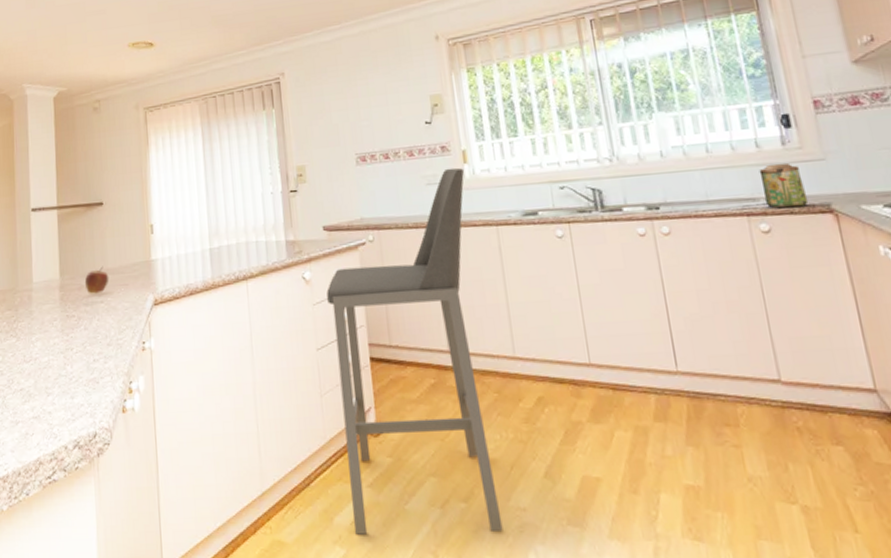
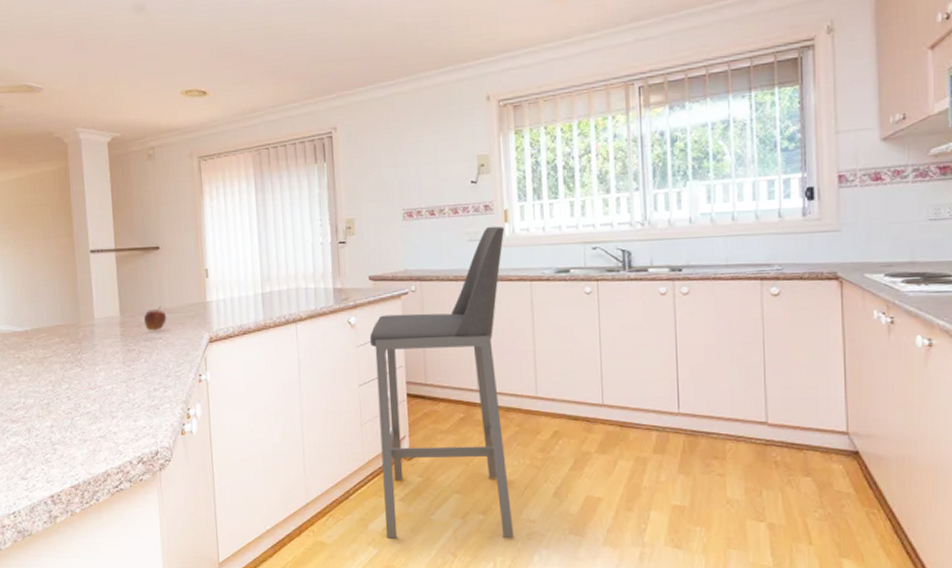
canister: present [759,163,809,209] -> none [778,232,818,274]

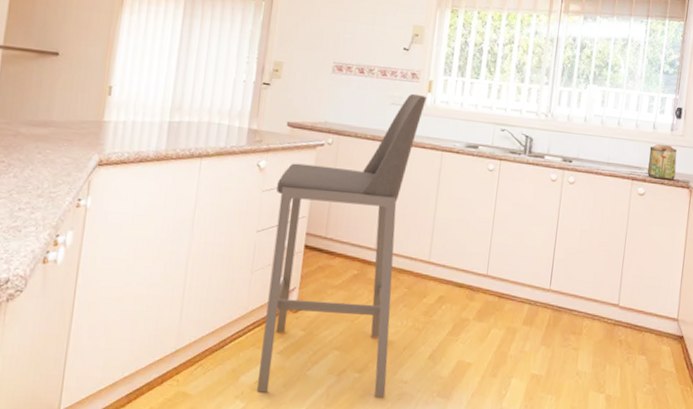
fruit: present [143,305,167,331] -> none [22,117,52,144]
canister: none [778,232,818,274] -> present [647,143,677,180]

